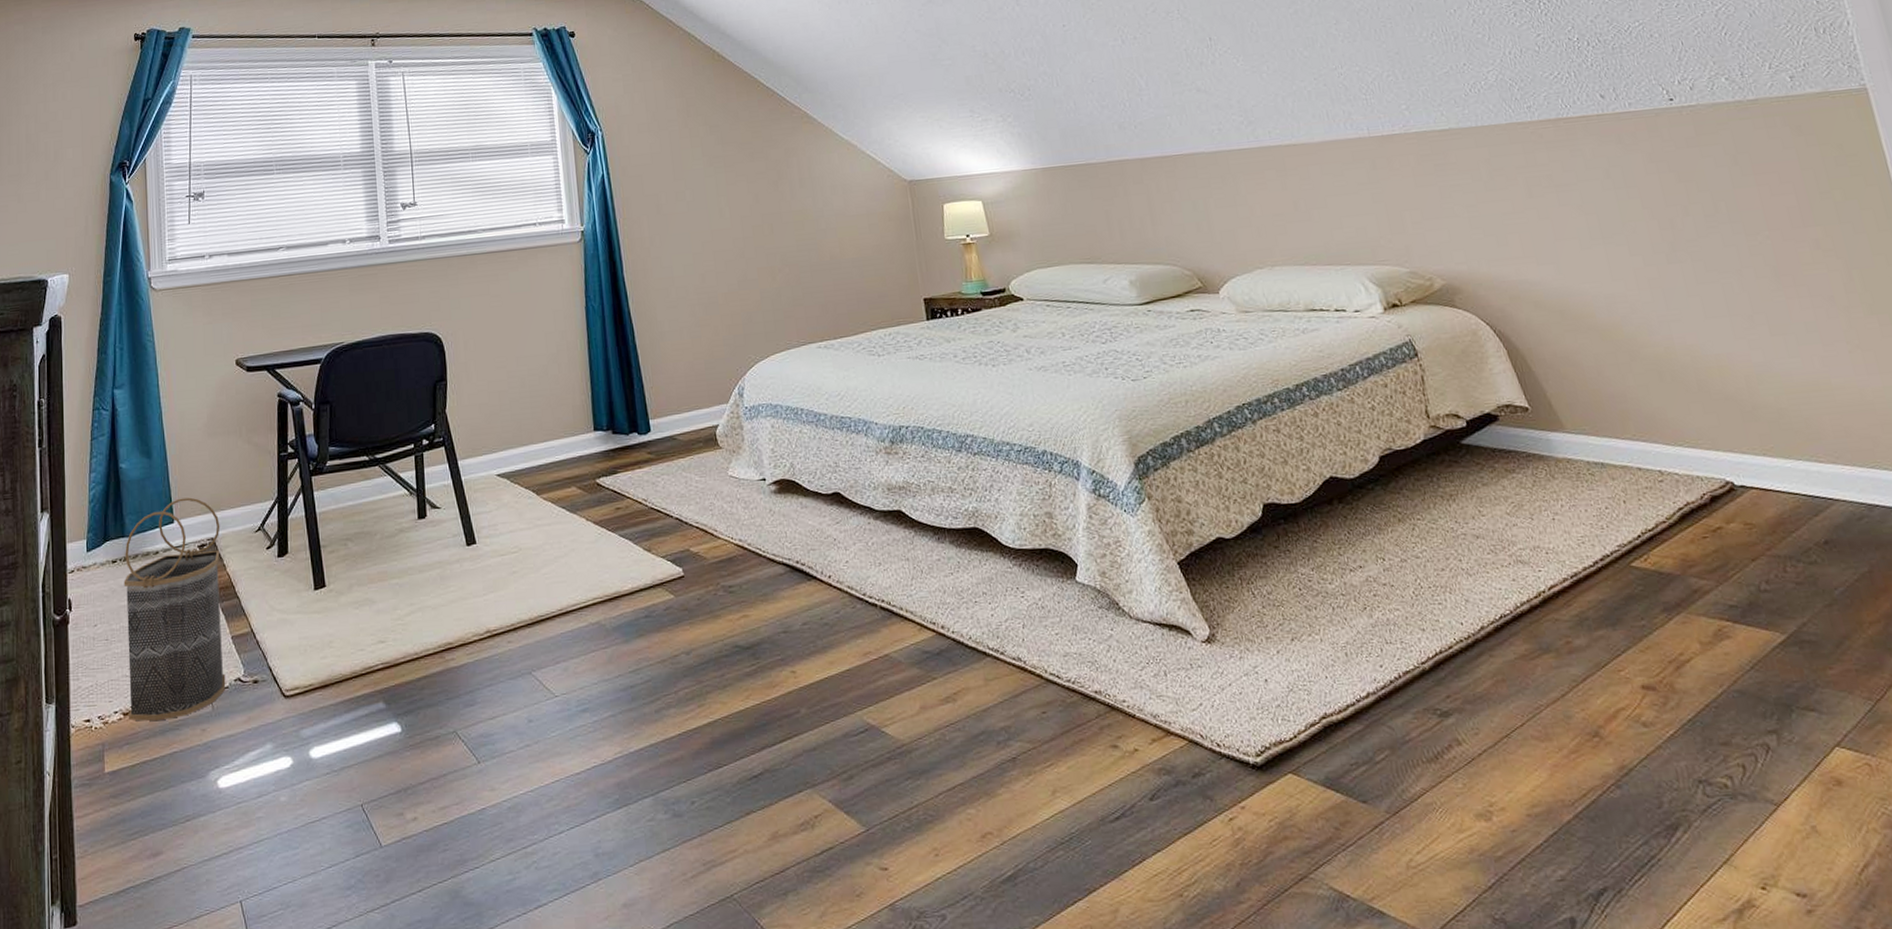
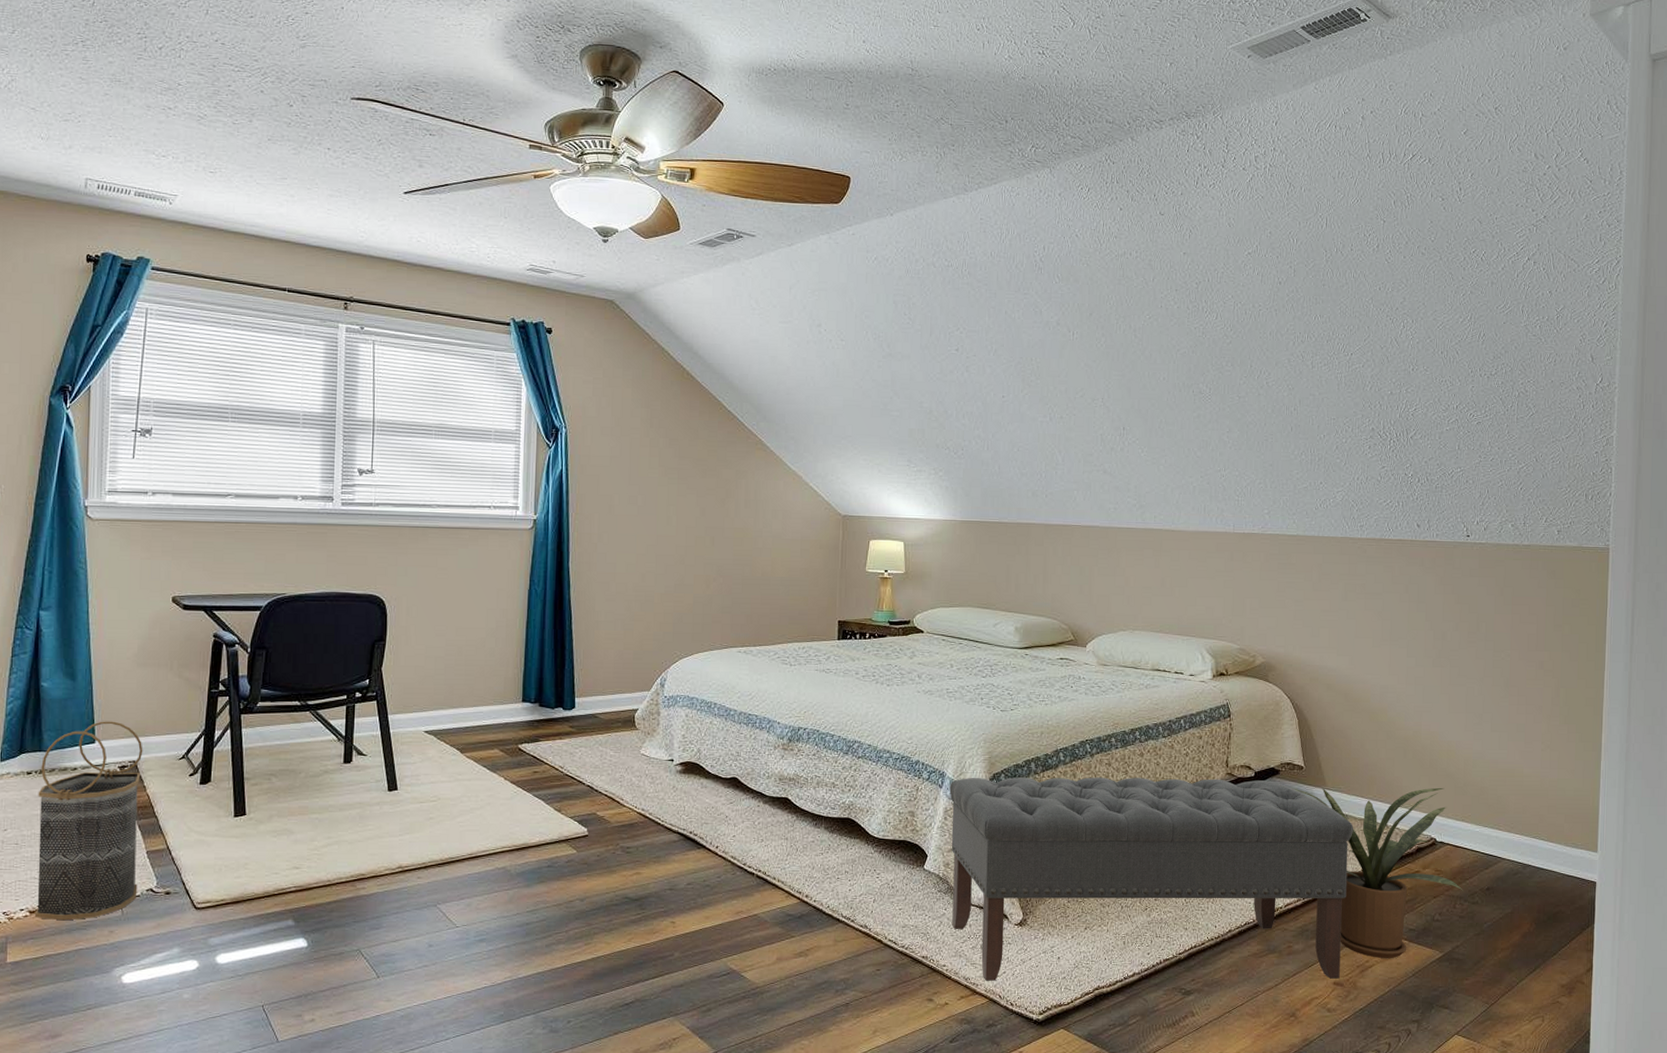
bench: none [1087,429,1649,717] -> present [949,777,1353,981]
house plant: none [1523,415,1791,649] -> present [1294,787,1463,958]

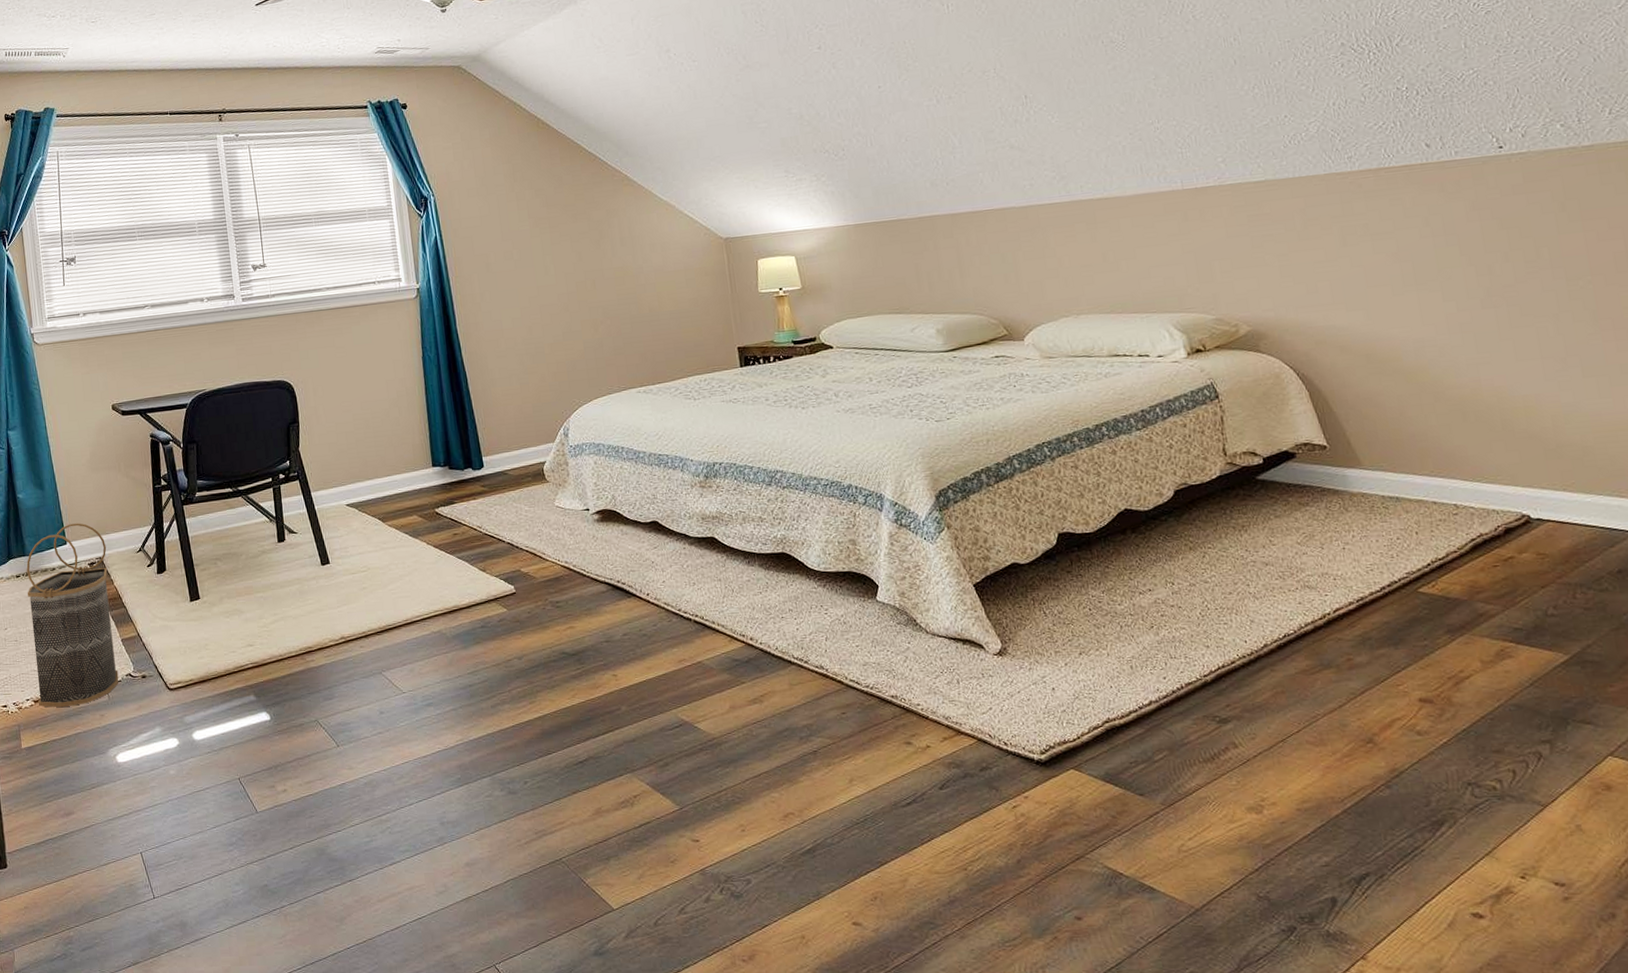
bench: present [949,777,1353,981] -> none [890,466,1427,719]
house plant: present [1294,787,1463,958] -> none [1319,453,1583,667]

